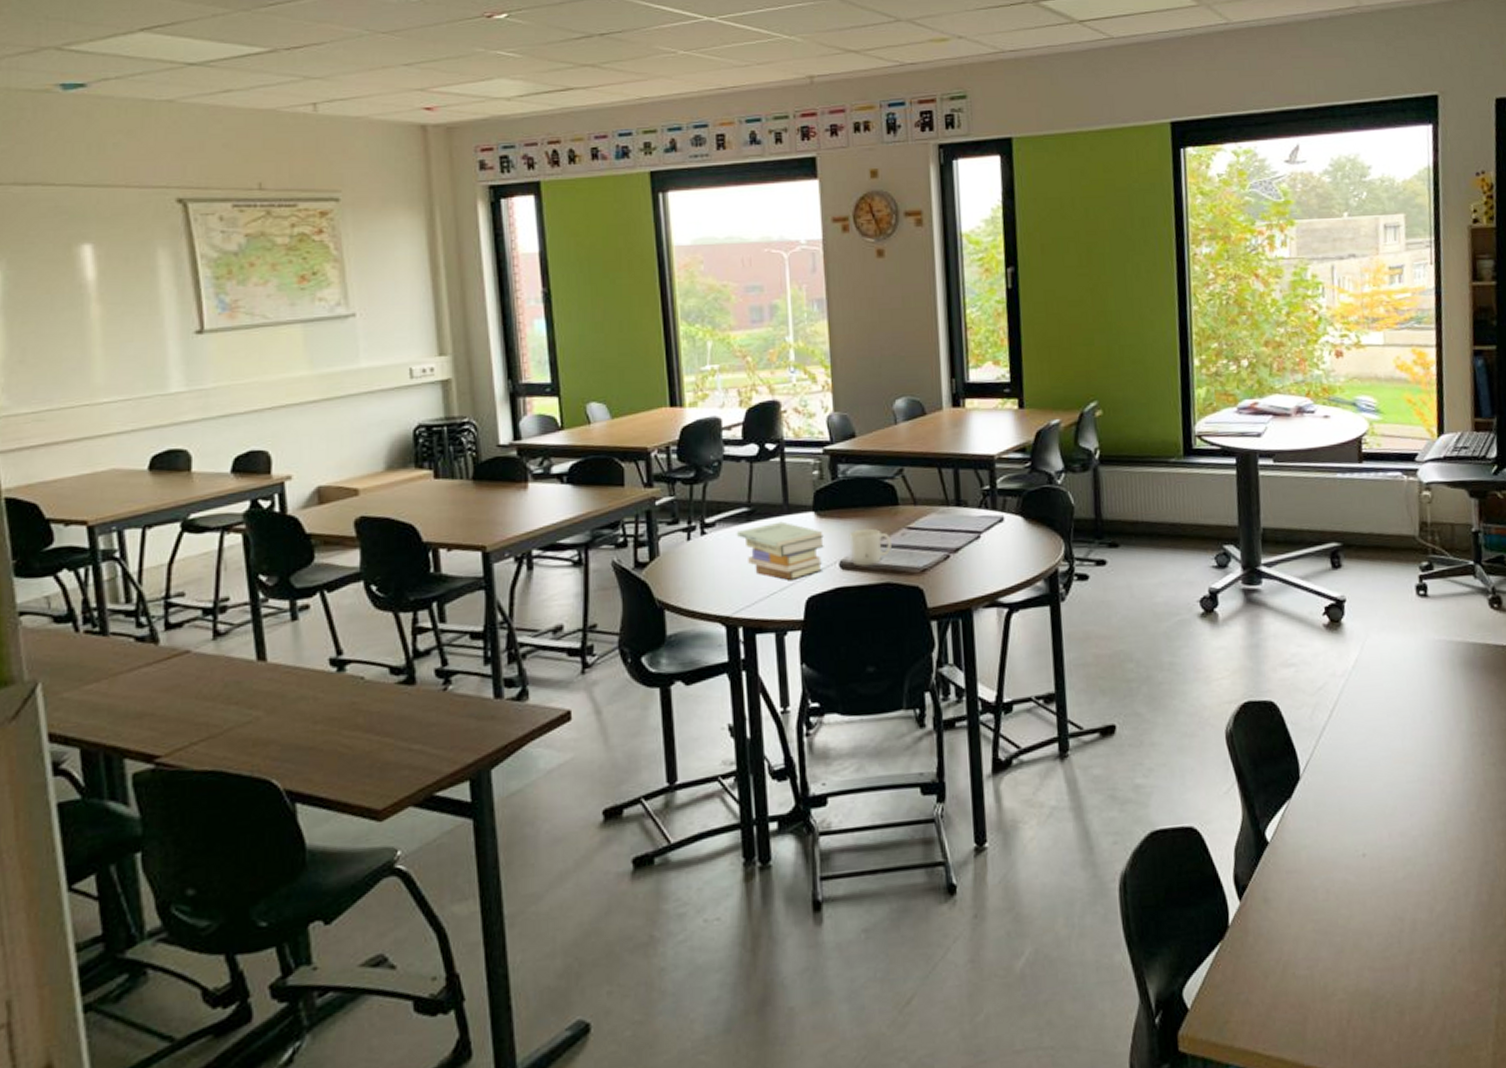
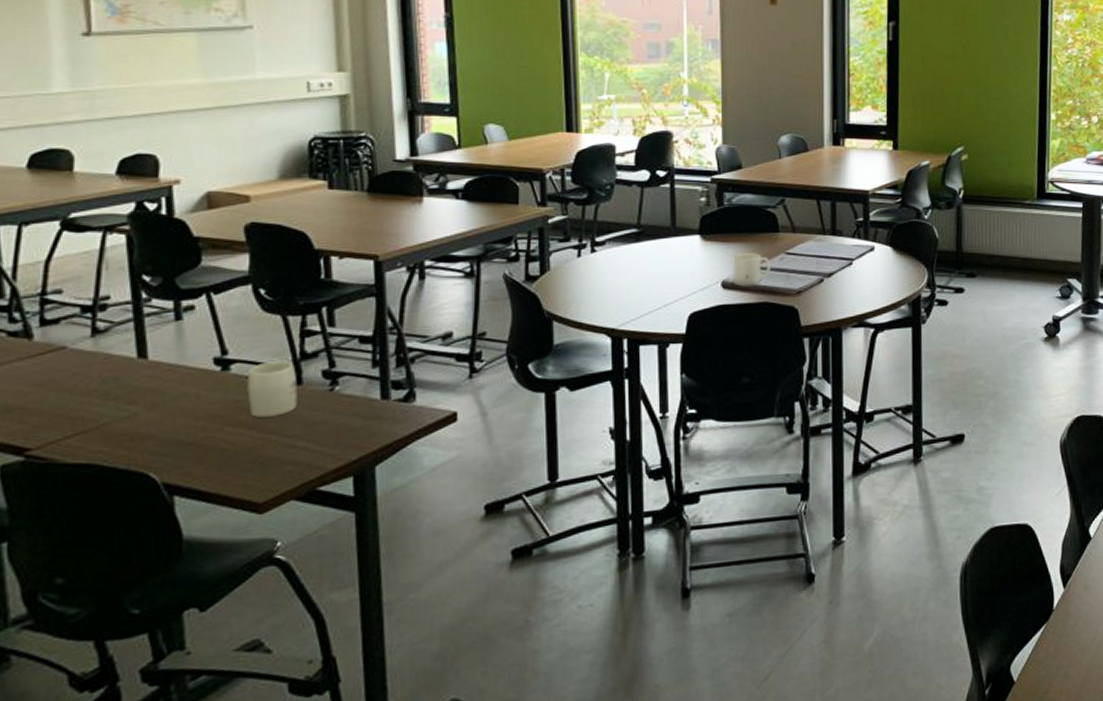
mug: none [363,660,412,720] -> present [247,361,298,418]
books: present [736,521,824,581] -> none [625,243,708,298]

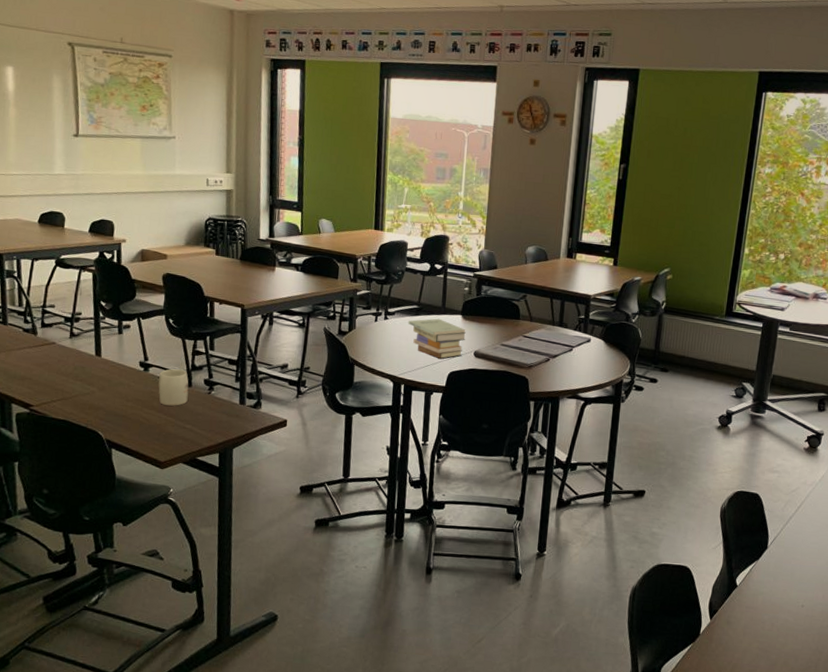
books: none [625,243,708,298] -> present [407,318,466,359]
mug: present [731,252,771,287] -> none [482,332,511,358]

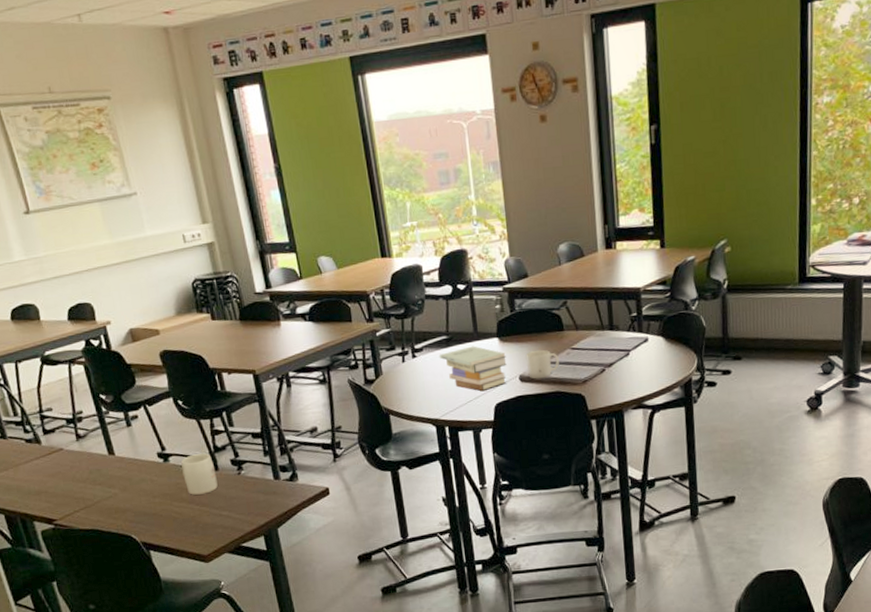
mug: none [482,332,511,358] -> present [525,349,559,380]

